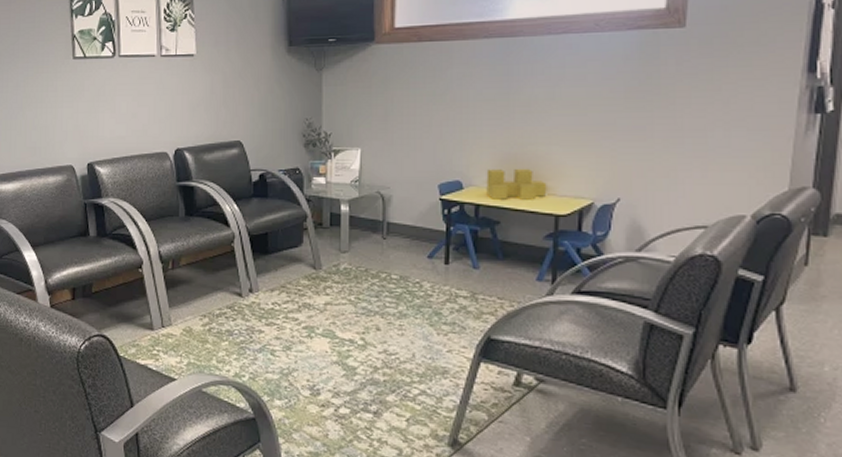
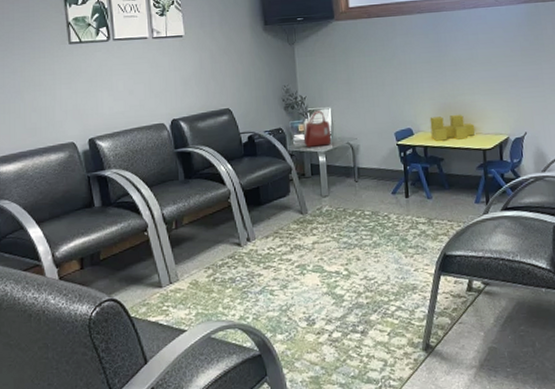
handbag: none [324,150,358,194] -> present [303,110,332,148]

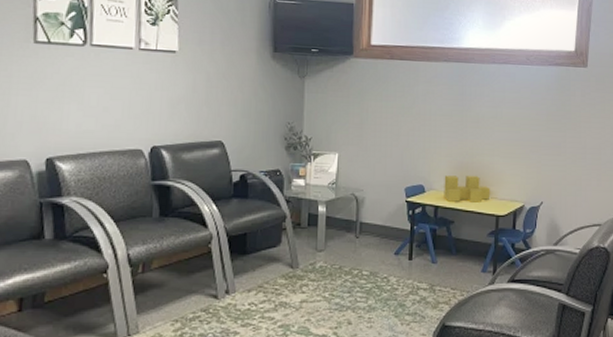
handbag: present [303,110,332,148] -> none [303,154,335,196]

